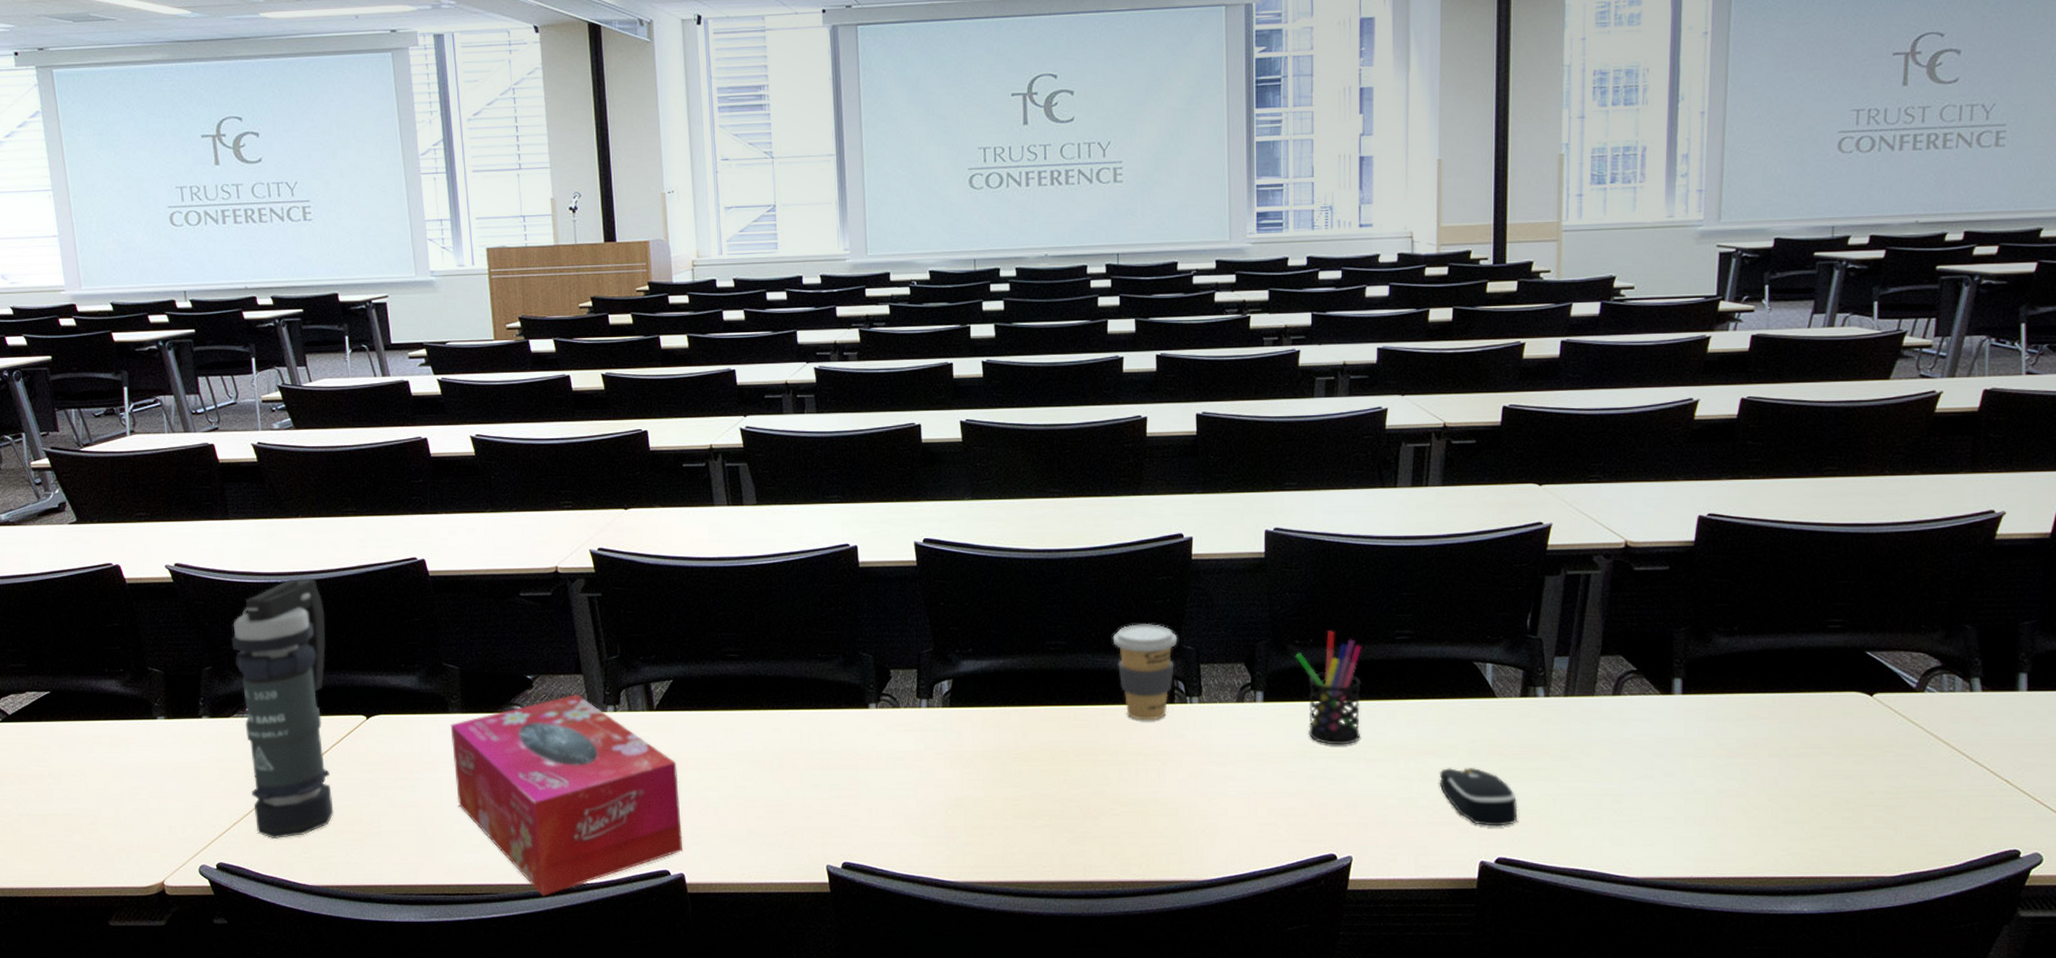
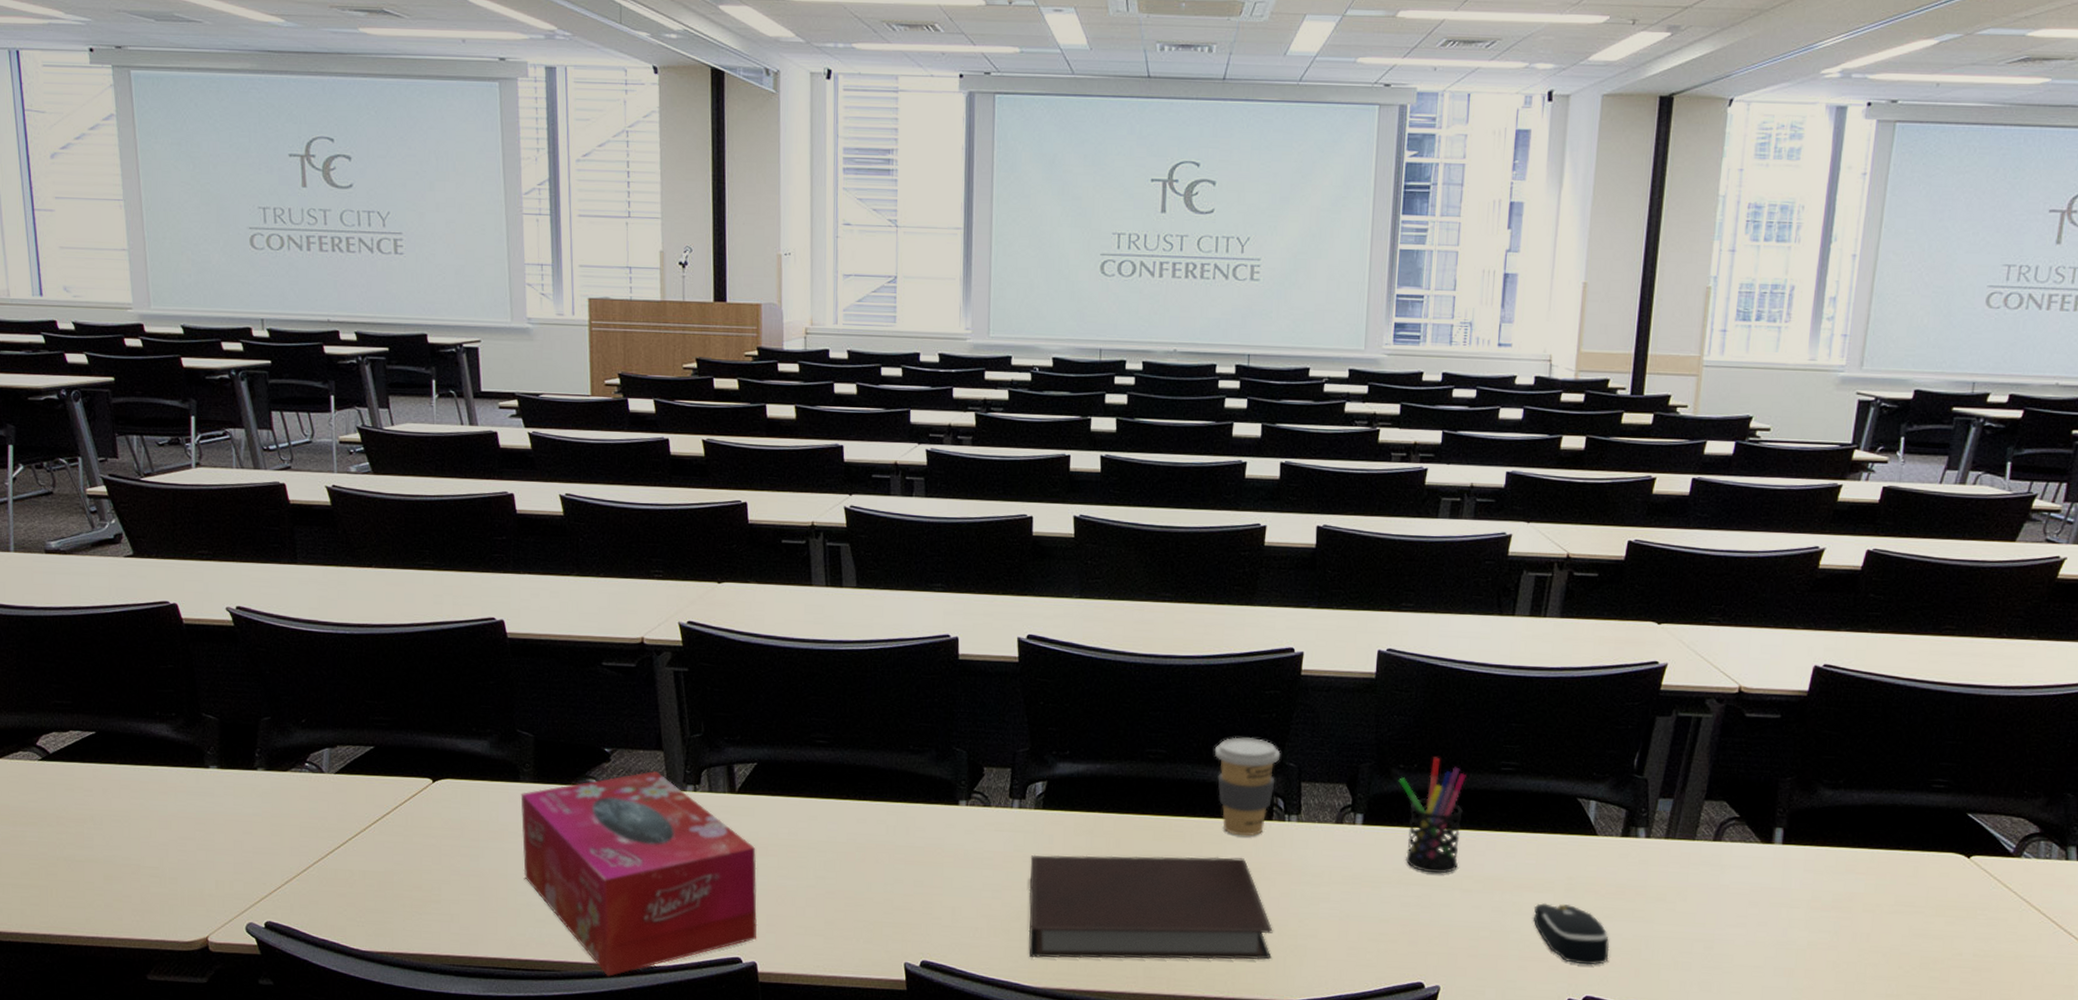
smoke grenade: present [231,577,334,839] -> none [293,630,394,901]
notebook: none [941,742,1184,852] -> present [1028,854,1273,960]

